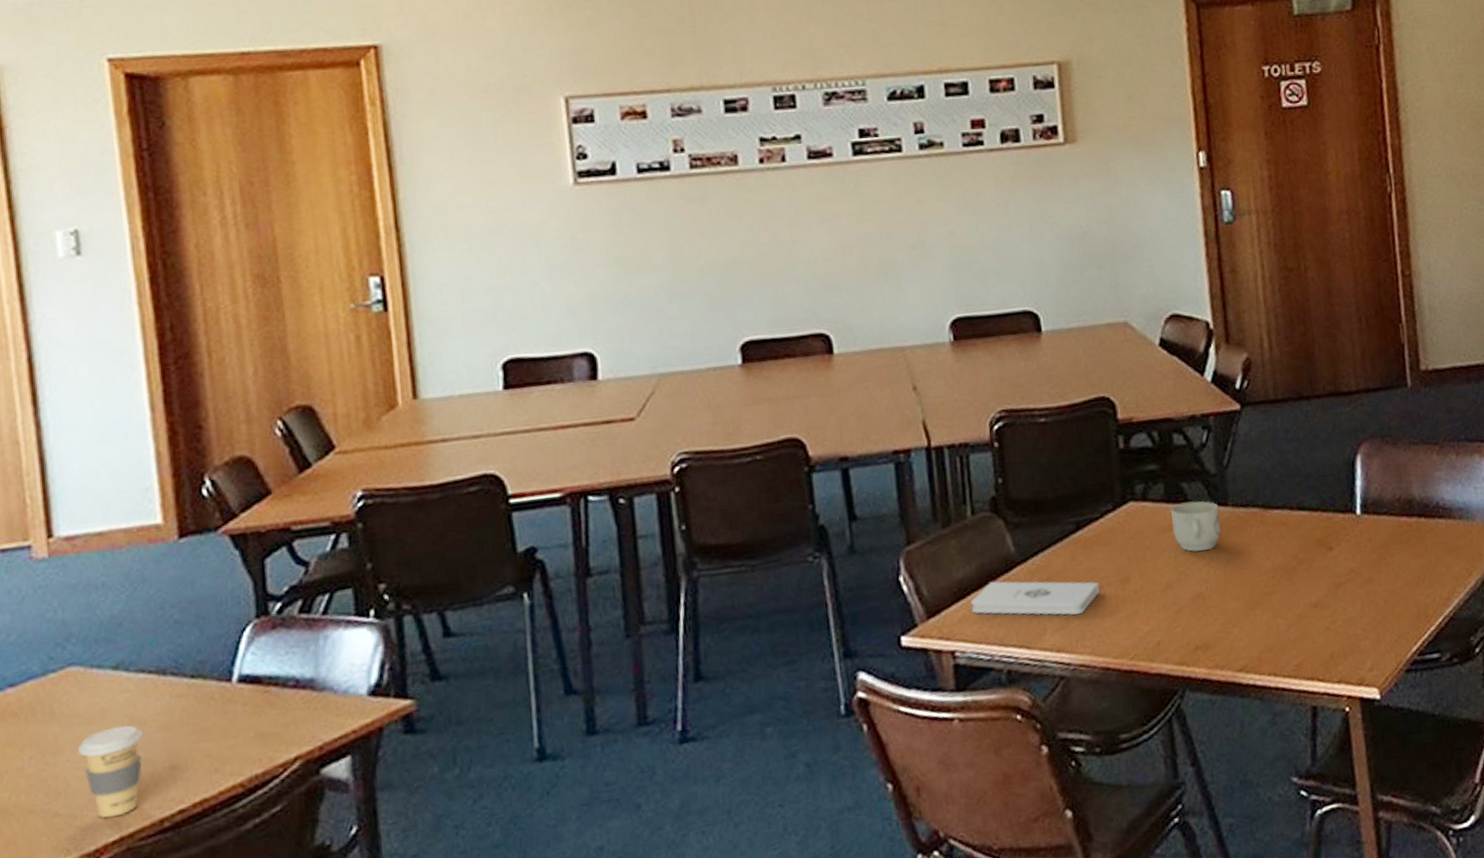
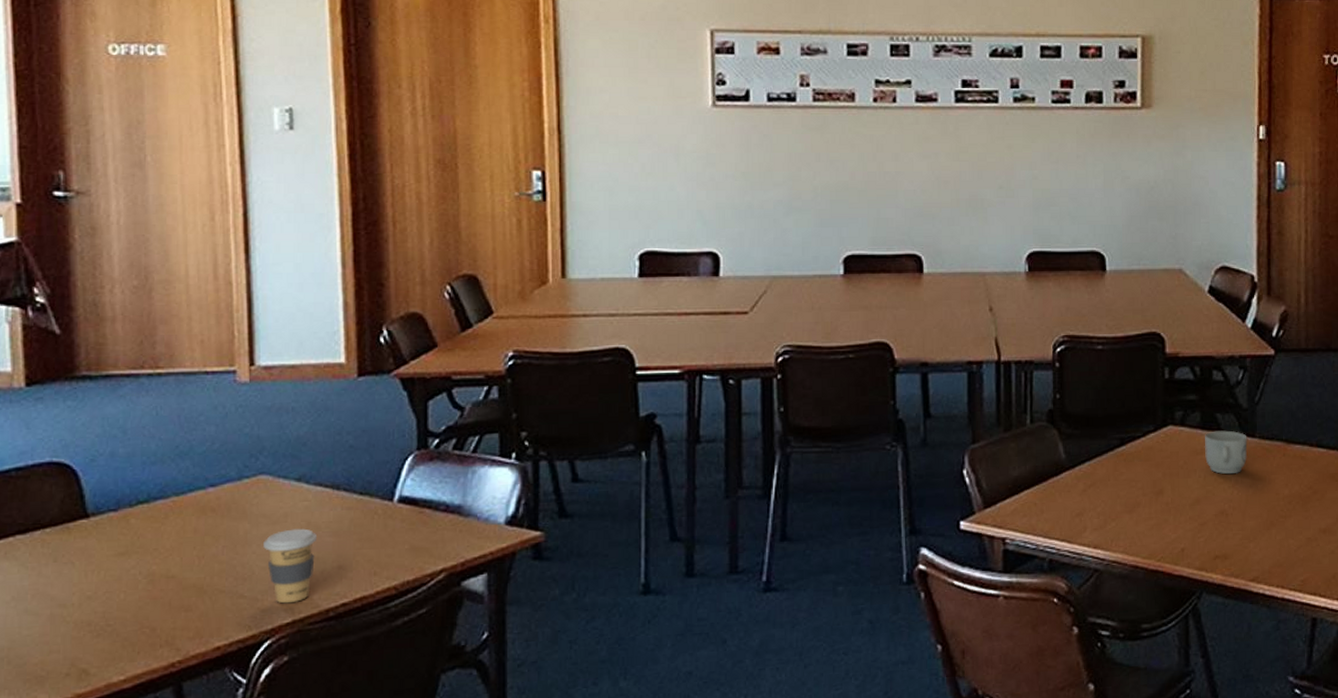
notepad: present [970,580,1100,615] -> none [1023,481,1136,518]

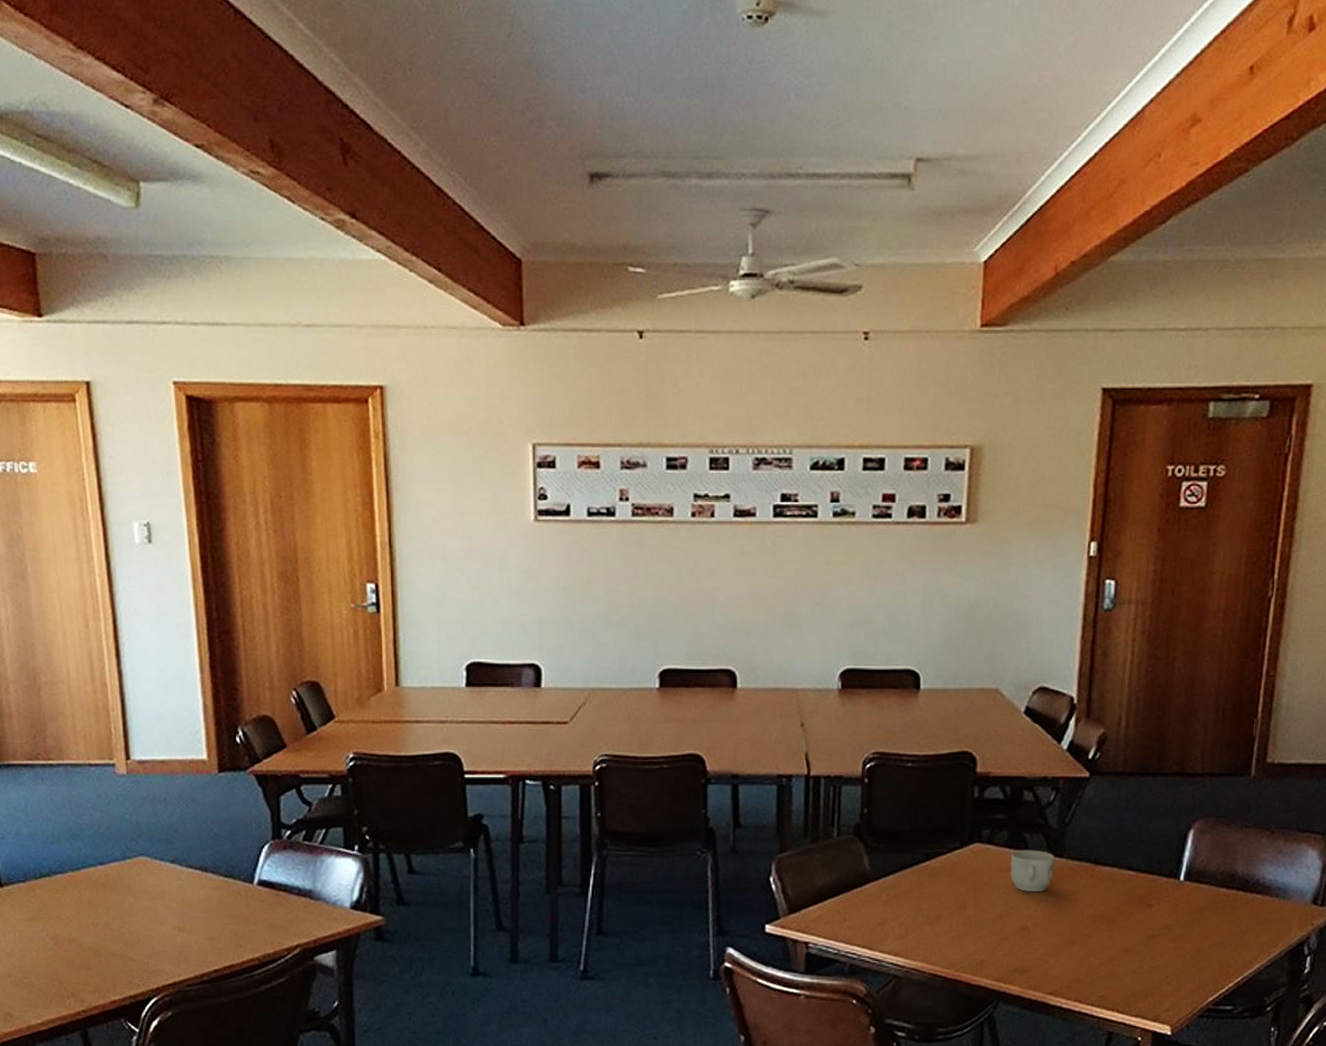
coffee cup: present [263,528,316,604] -> none [146,904,190,968]

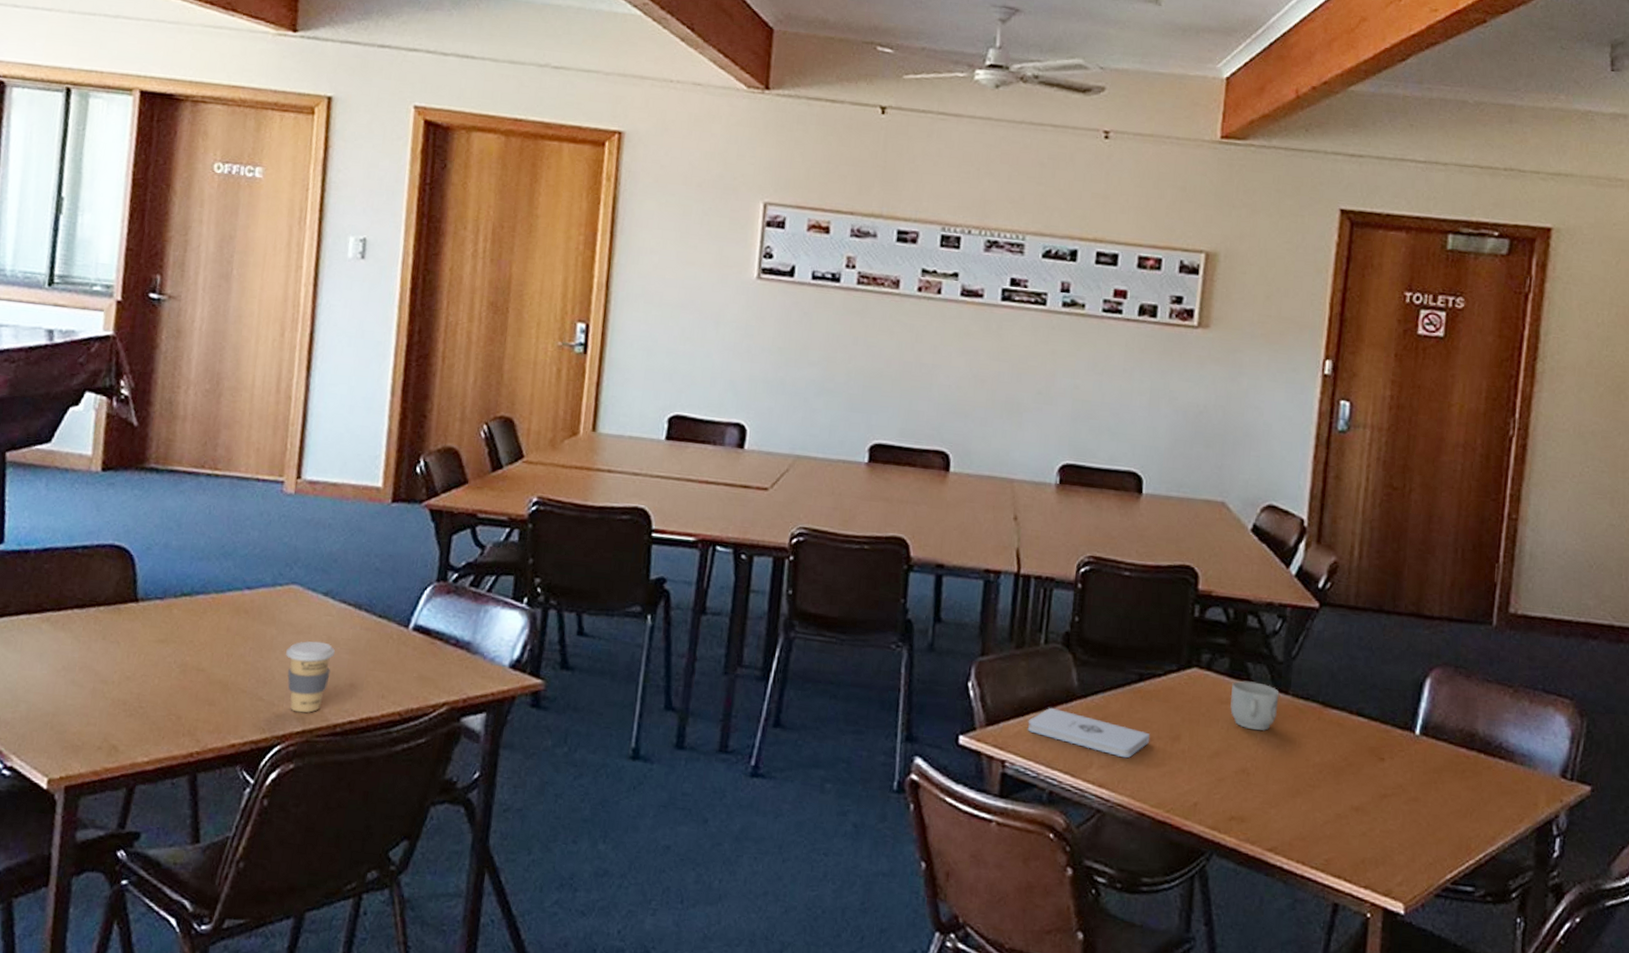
coffee cup: none [146,904,190,968] -> present [286,641,335,713]
notepad: none [826,891,939,928] -> present [1027,707,1151,758]

